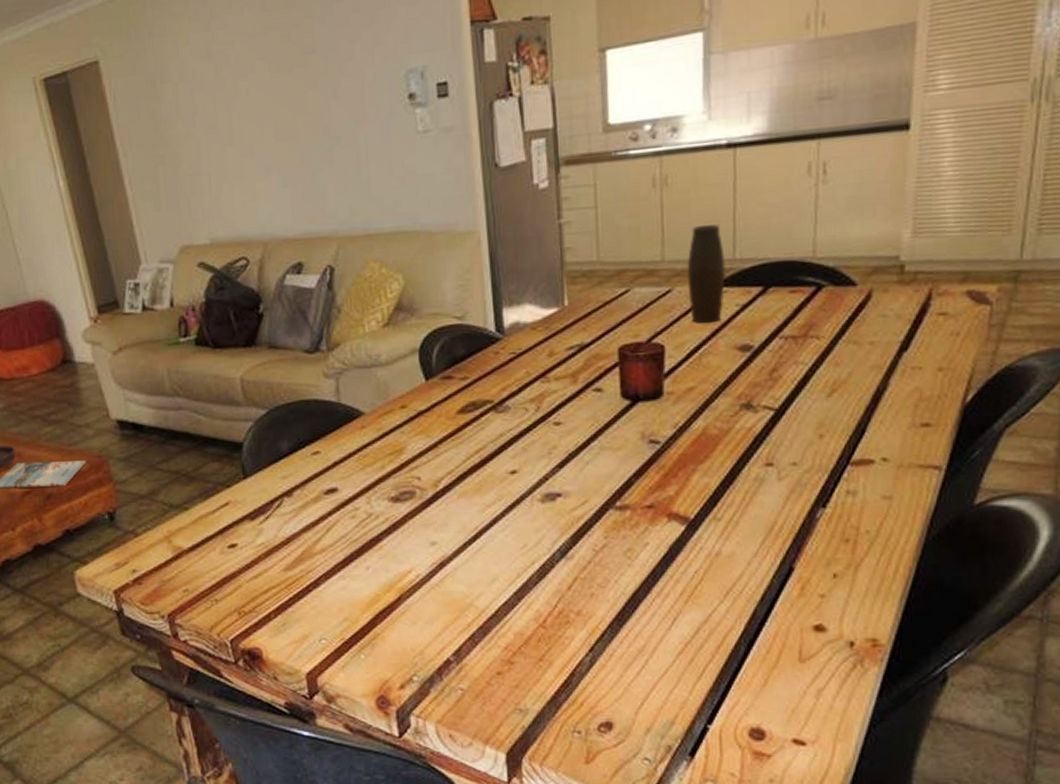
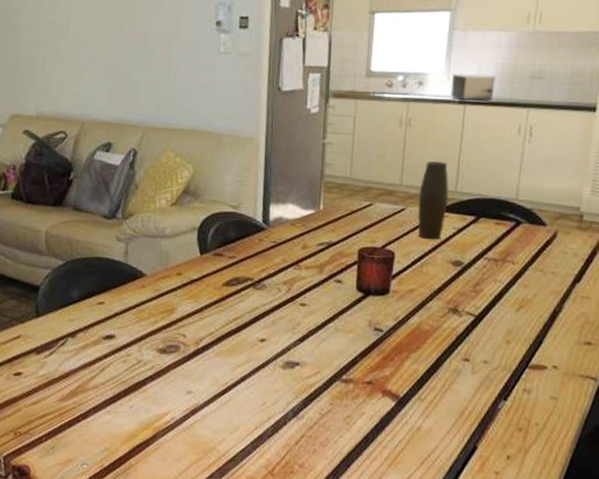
toaster: none [713,104,771,144] -> present [450,73,495,102]

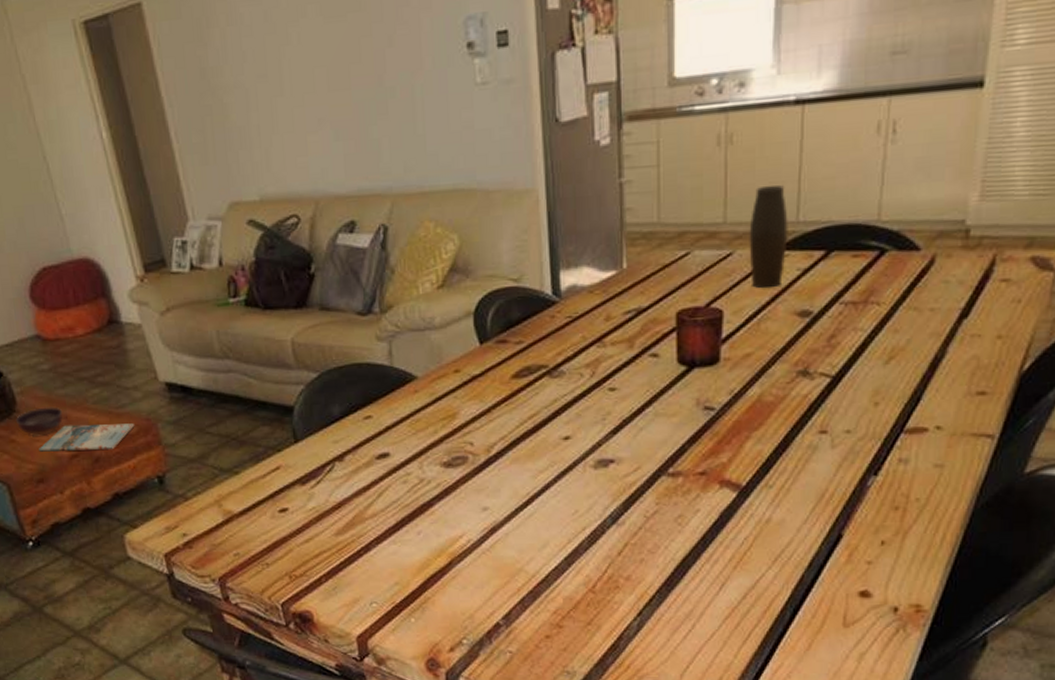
toaster: present [450,73,495,102] -> none [783,58,842,100]

